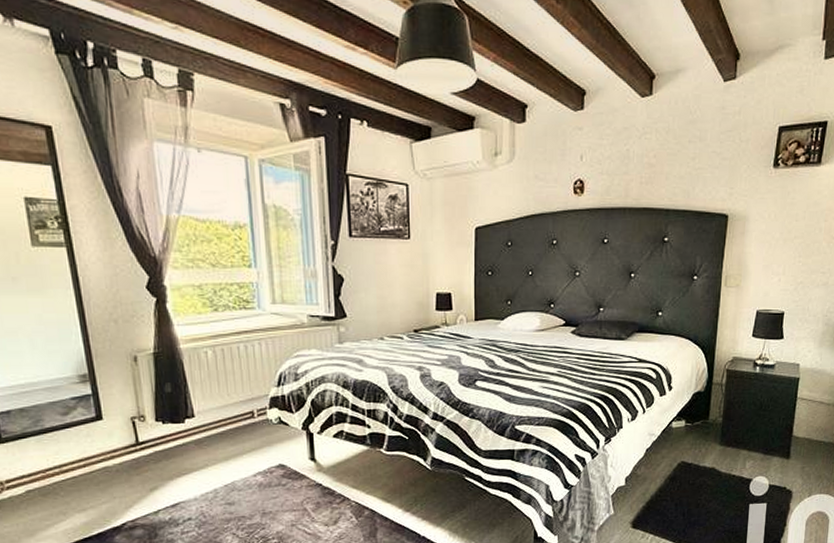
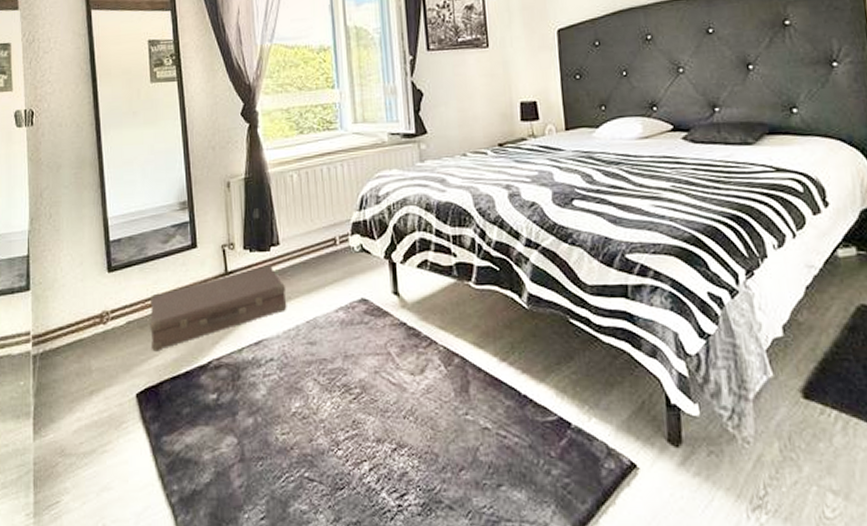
suitcase: none [52,435,204,517] -> present [150,264,287,352]

